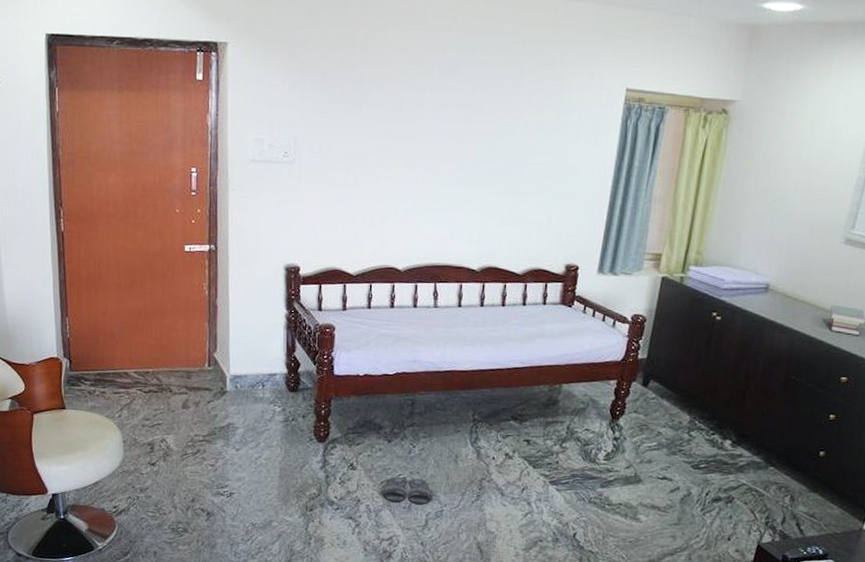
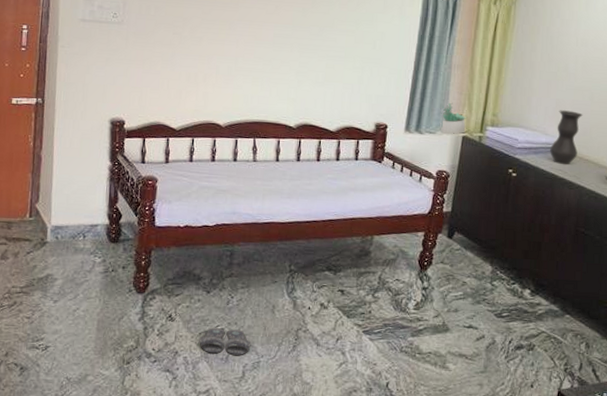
succulent plant: none [637,240,668,276] -> present [440,102,468,135]
vase: none [760,246,800,307] -> present [550,110,583,165]

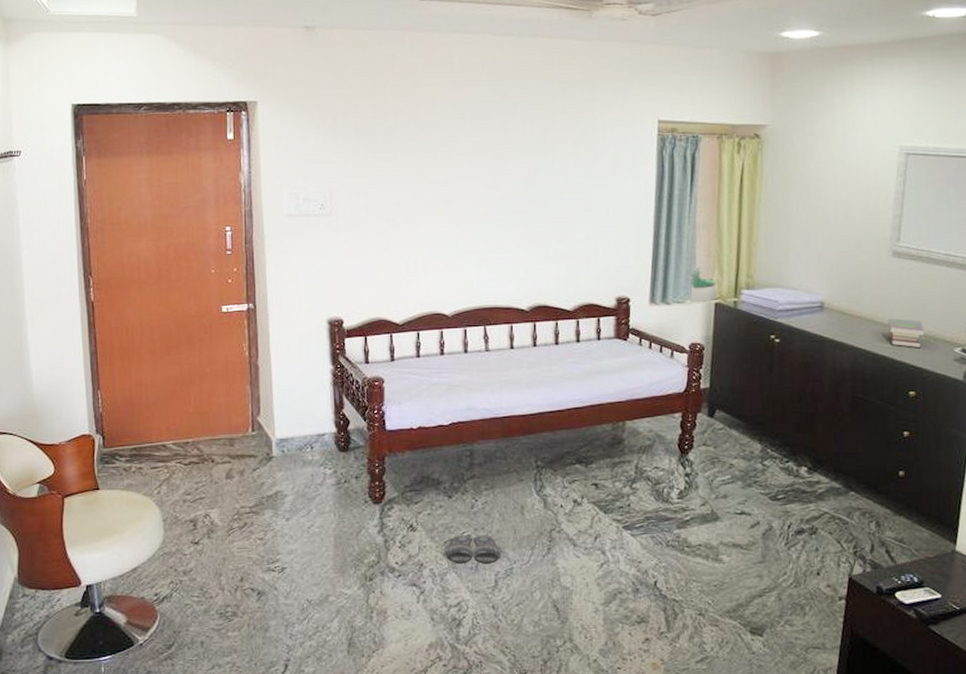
vase: present [550,110,583,165] -> none [816,263,850,325]

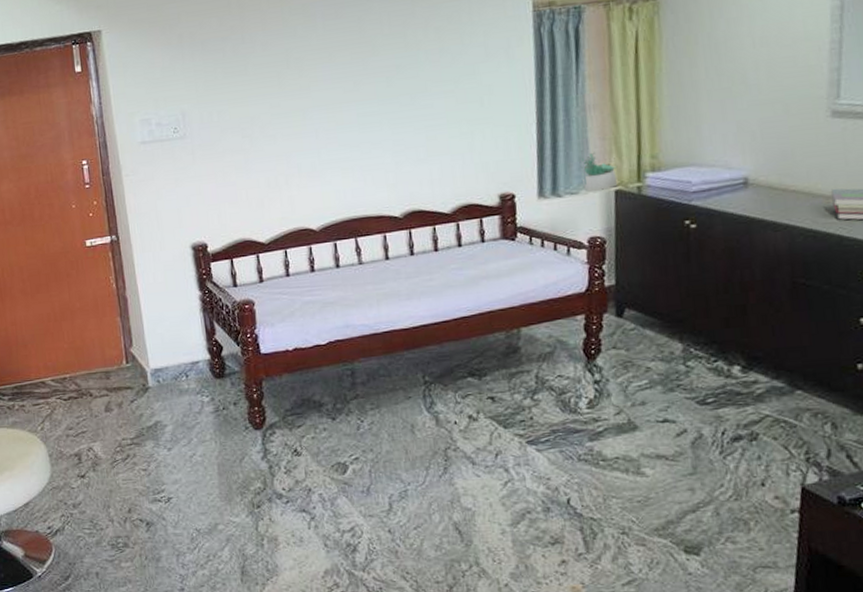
slippers: present [445,535,502,564] -> none [332,456,393,487]

